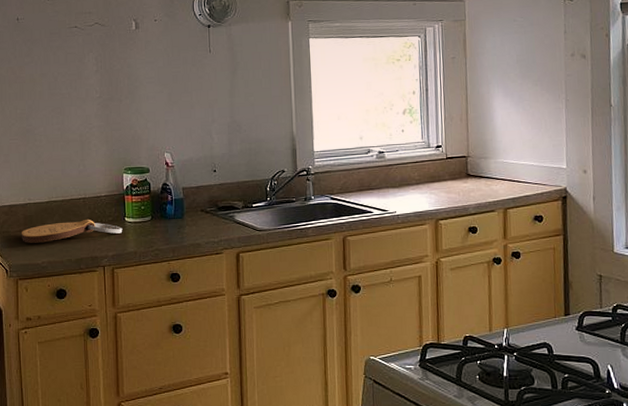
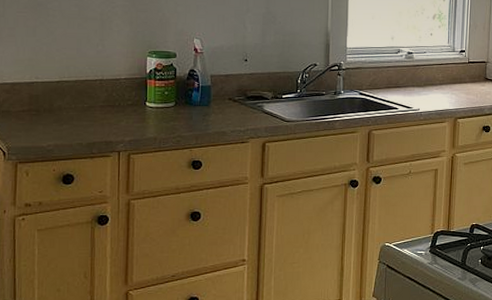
cutting board: present [22,220,123,243] -> none [25,102,143,125]

